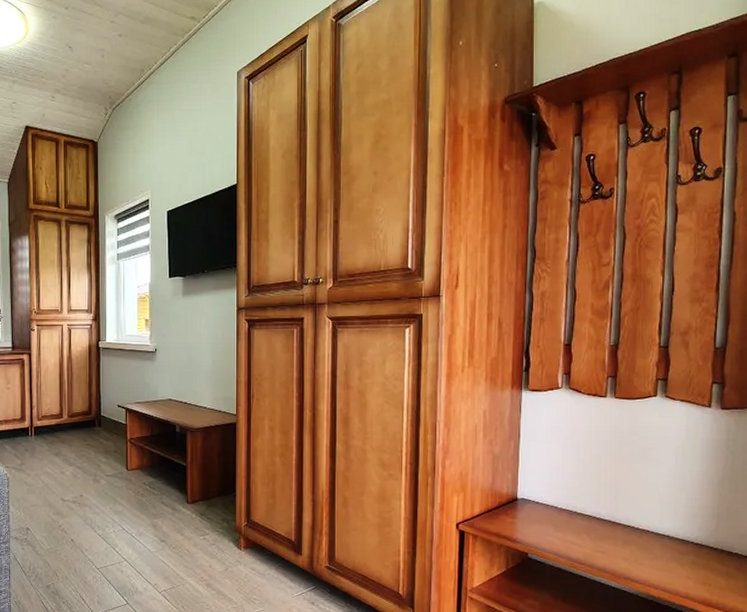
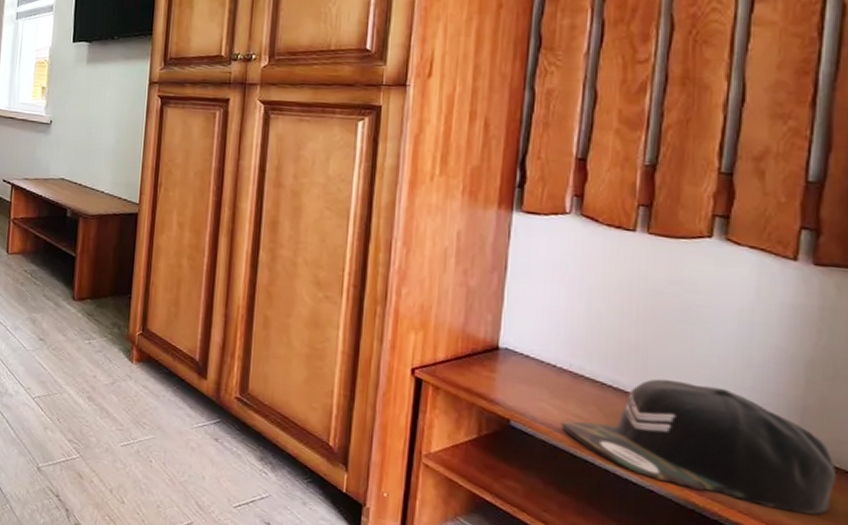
baseball cap: none [563,507,740,591] -> present [561,379,837,515]

